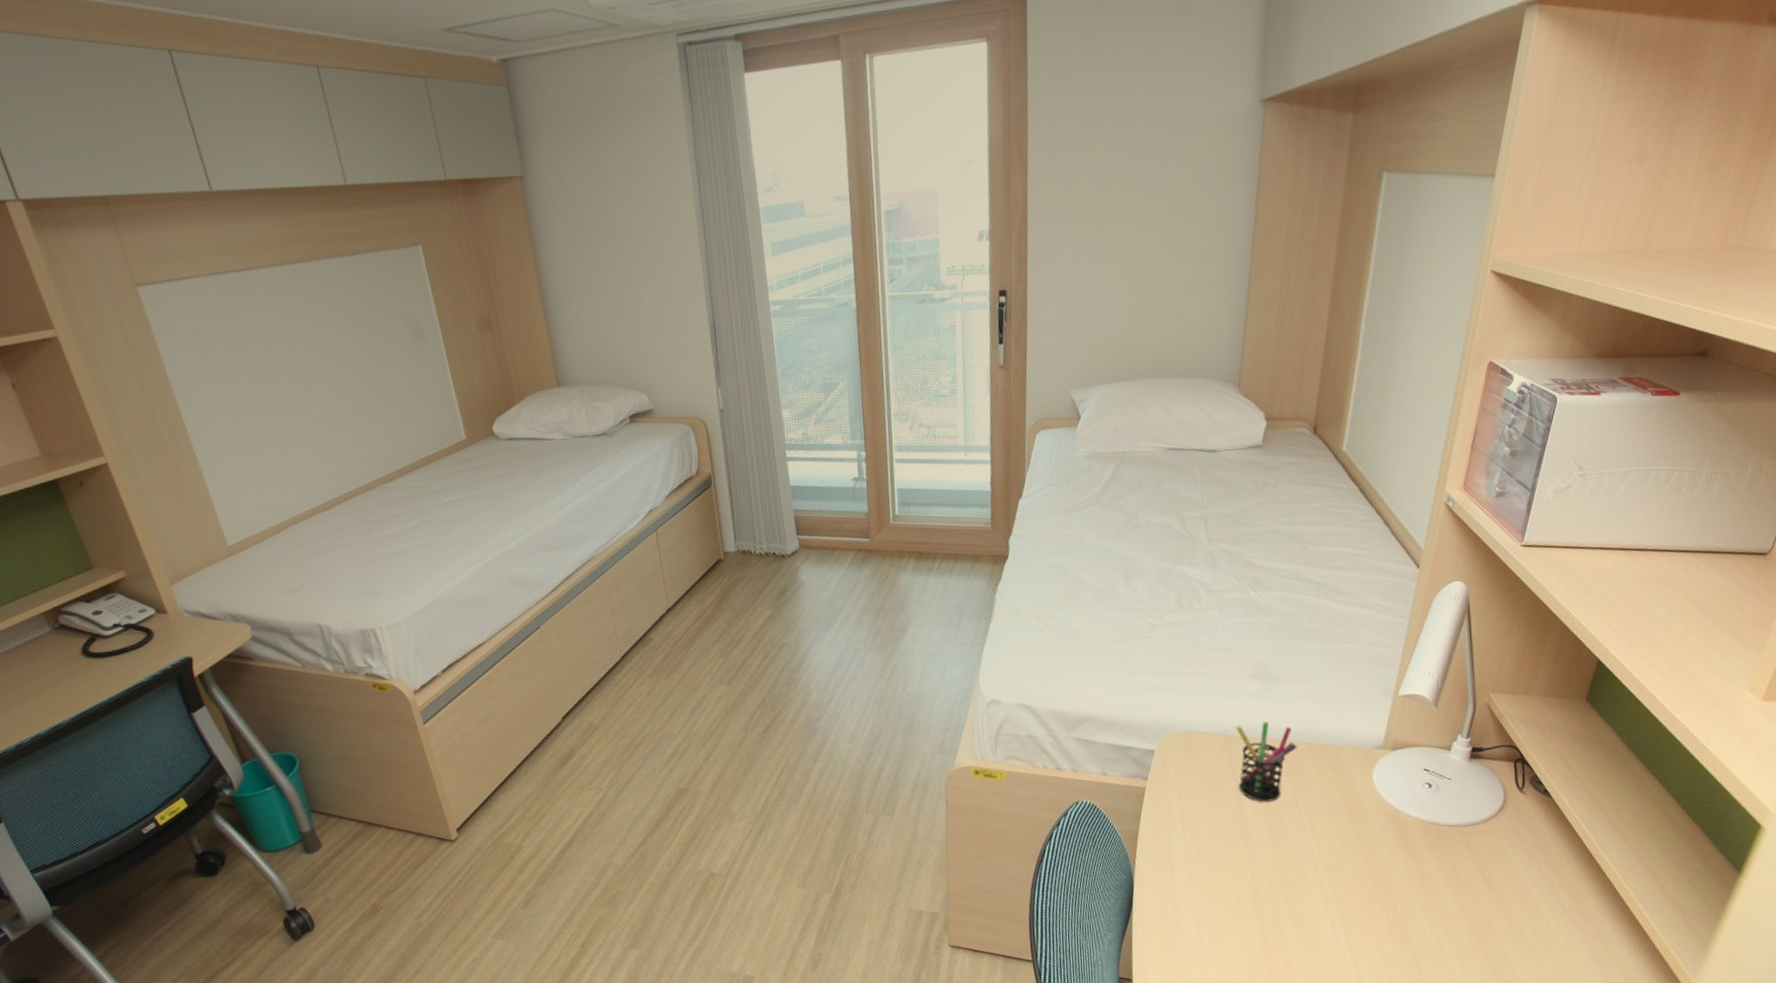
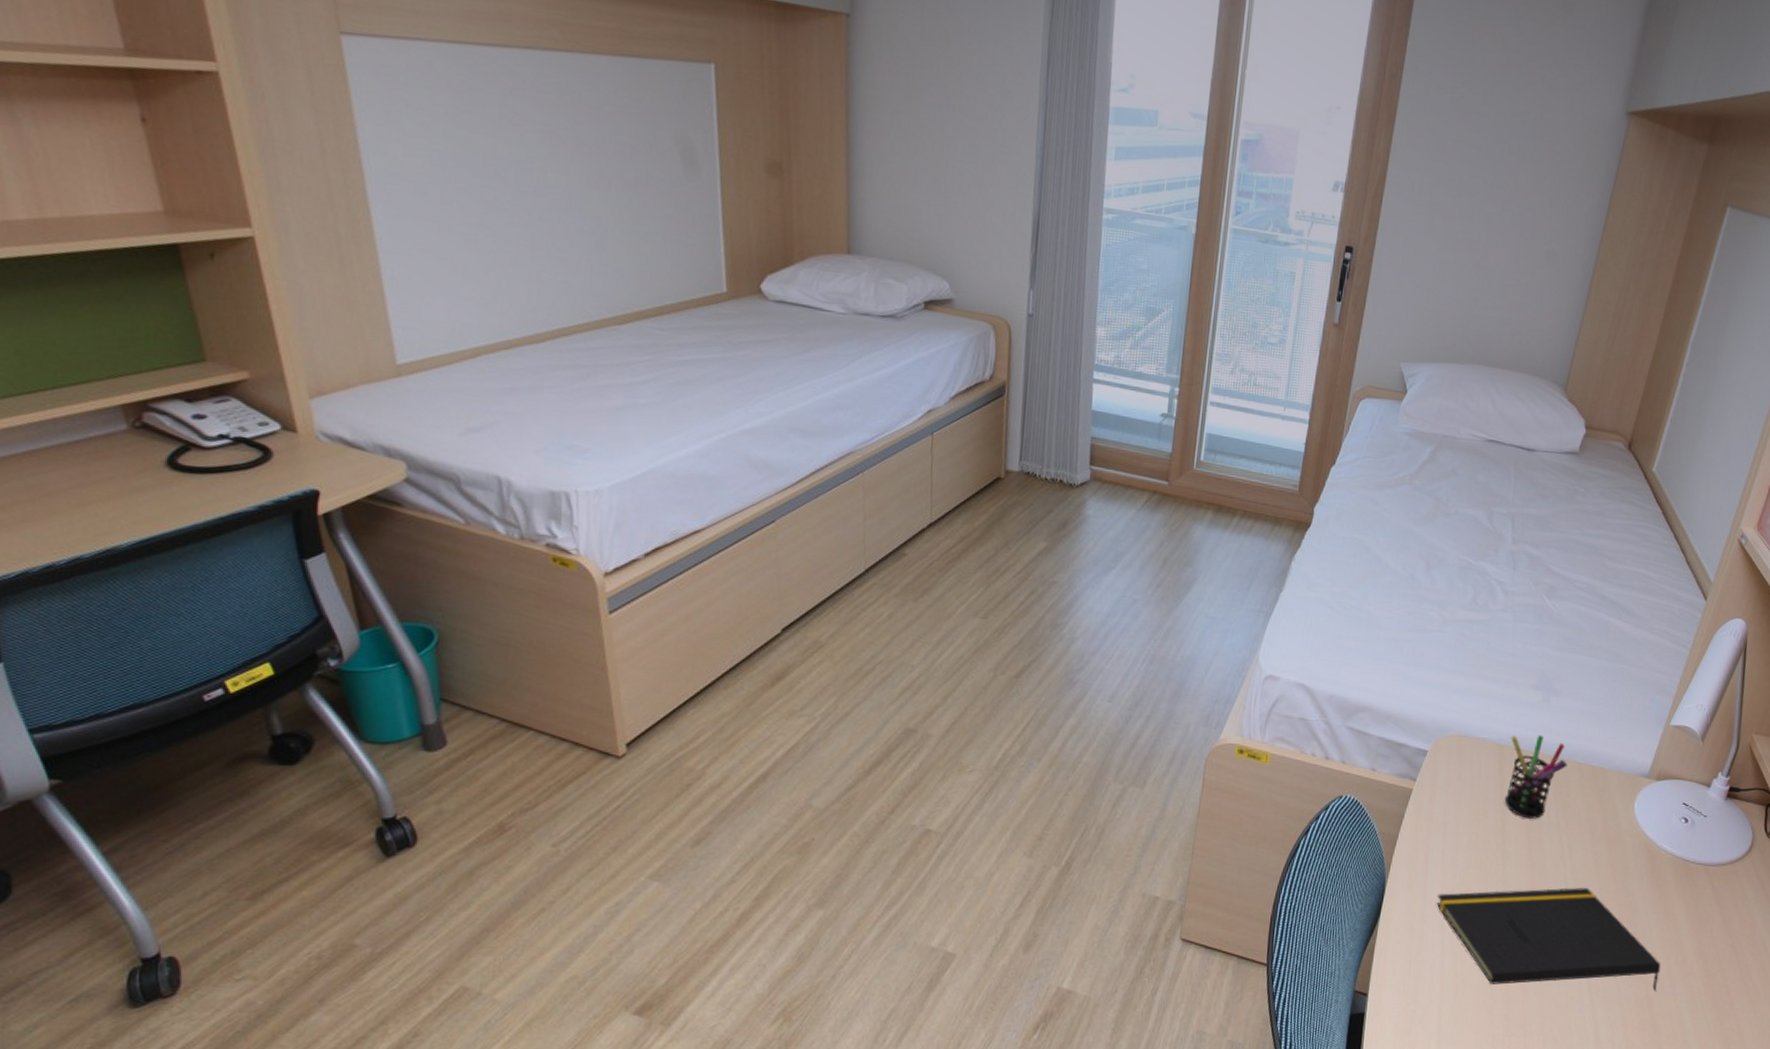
notepad: none [1185,861,1424,960] -> present [1436,888,1661,992]

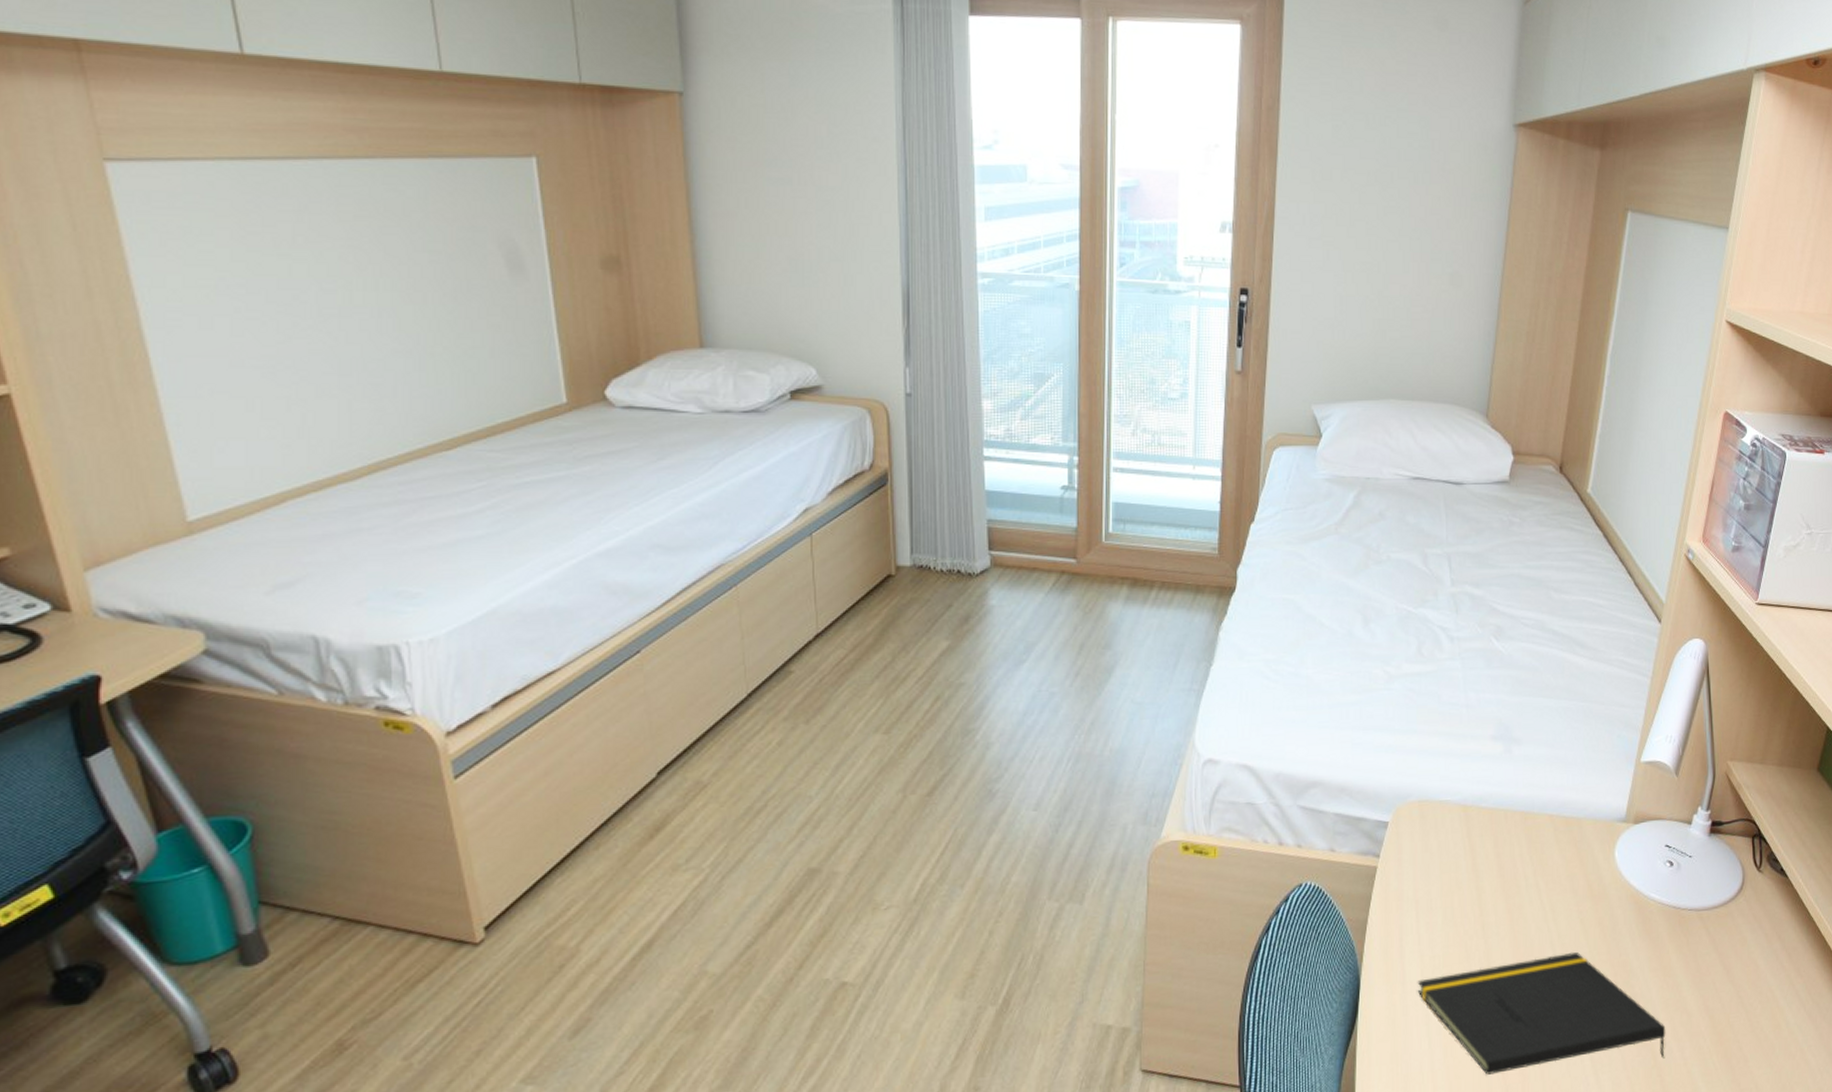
pen holder: present [1504,735,1568,819] -> none [1475,790,1539,884]

